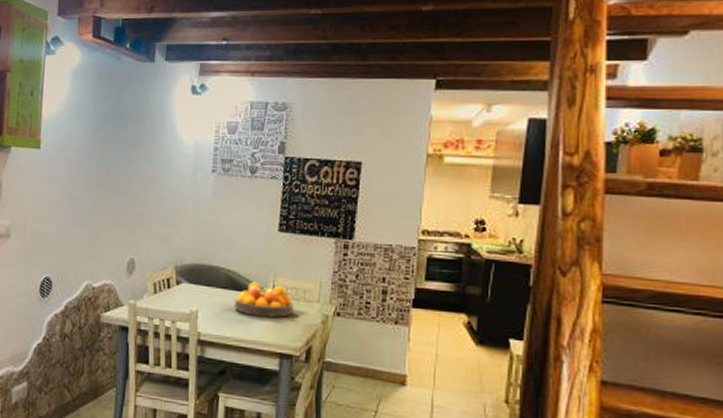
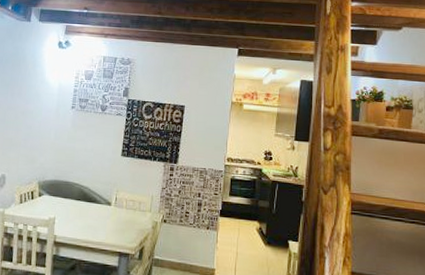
fruit bowl: present [235,281,294,318] -> none [85,194,131,224]

